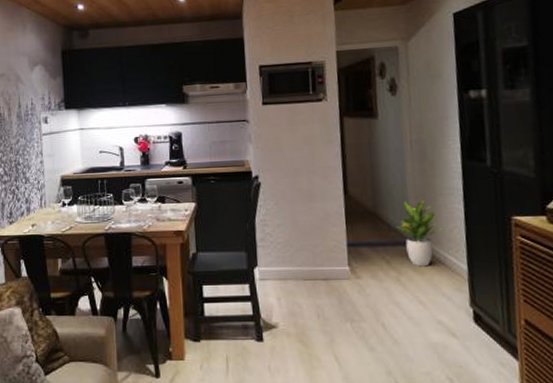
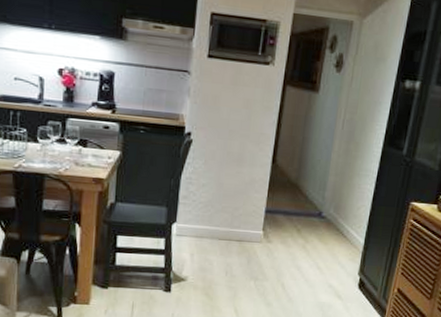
potted plant: present [395,201,442,267] -> none [312,177,352,238]

